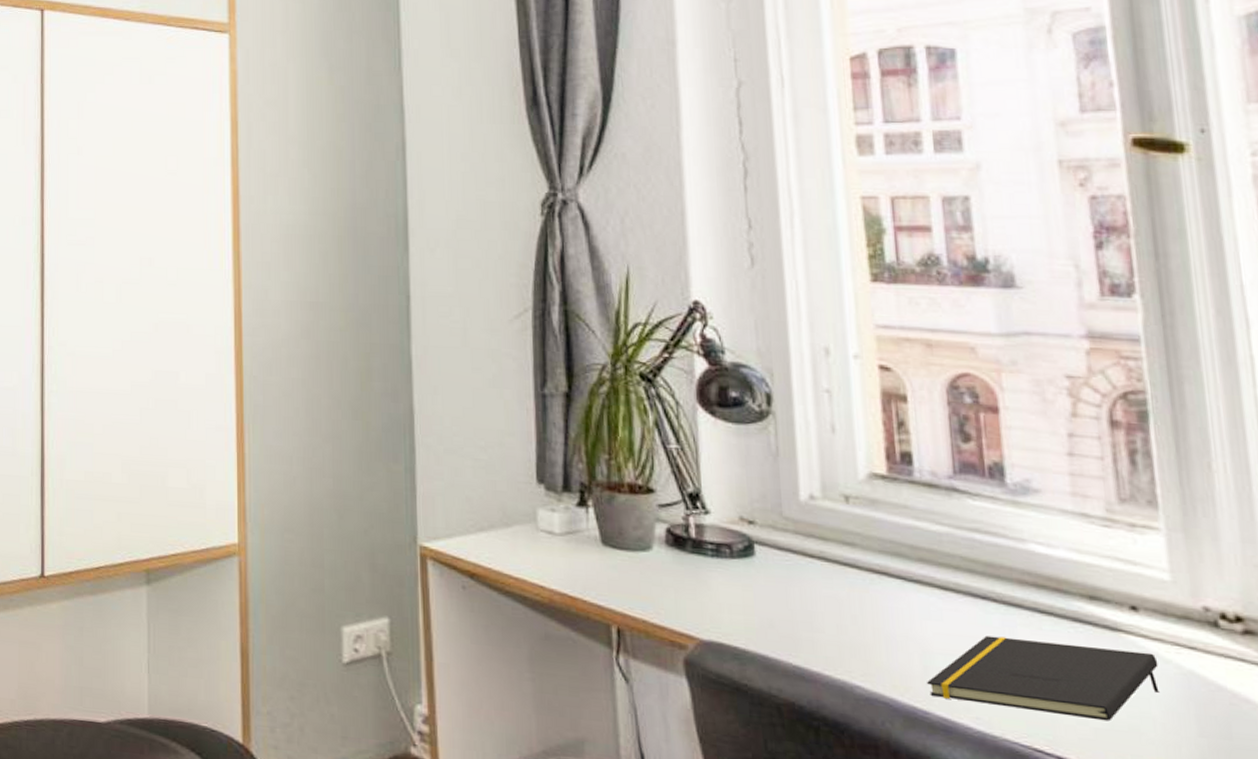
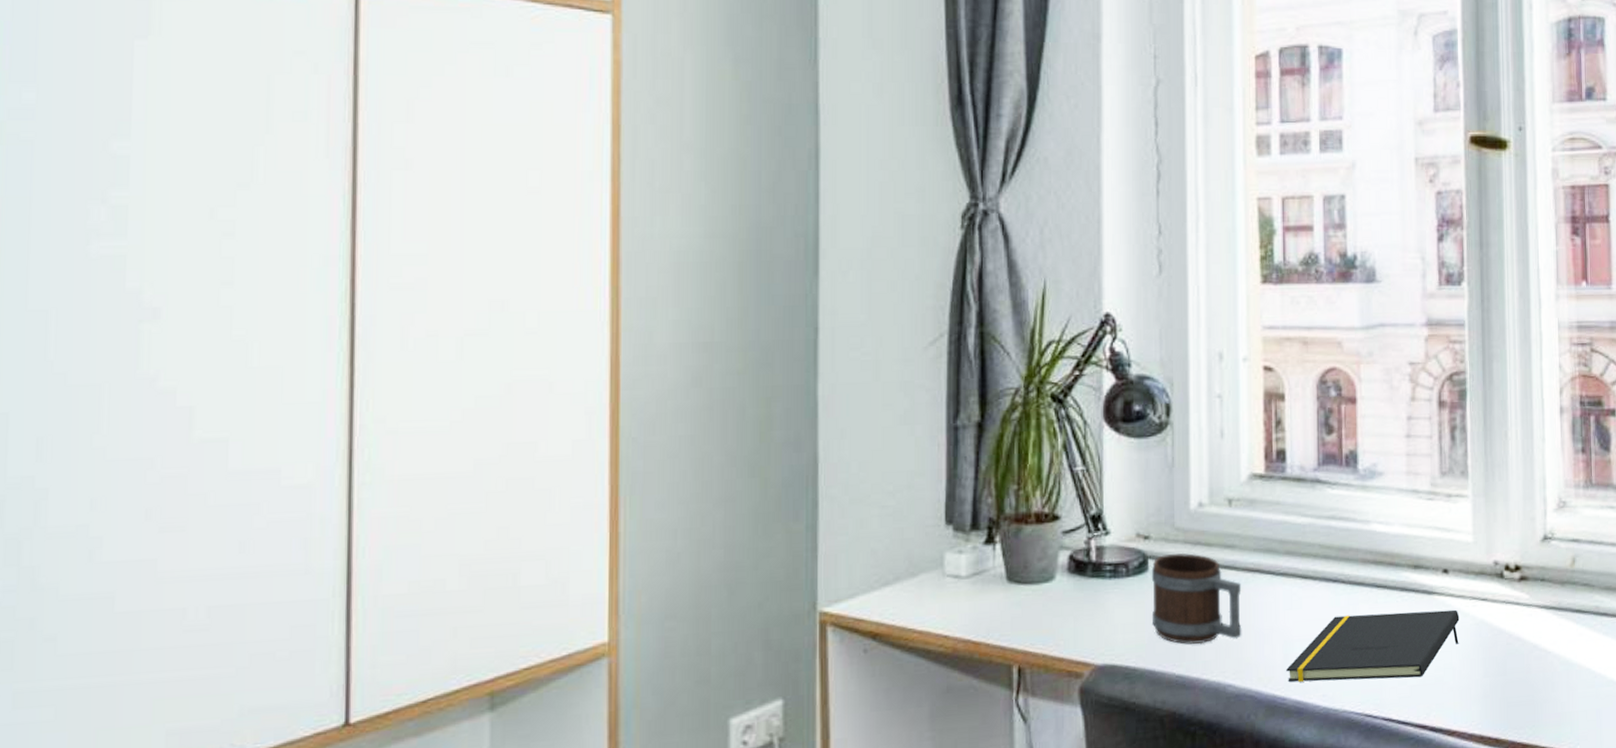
mug: none [758,542,870,640] -> present [1151,552,1242,645]

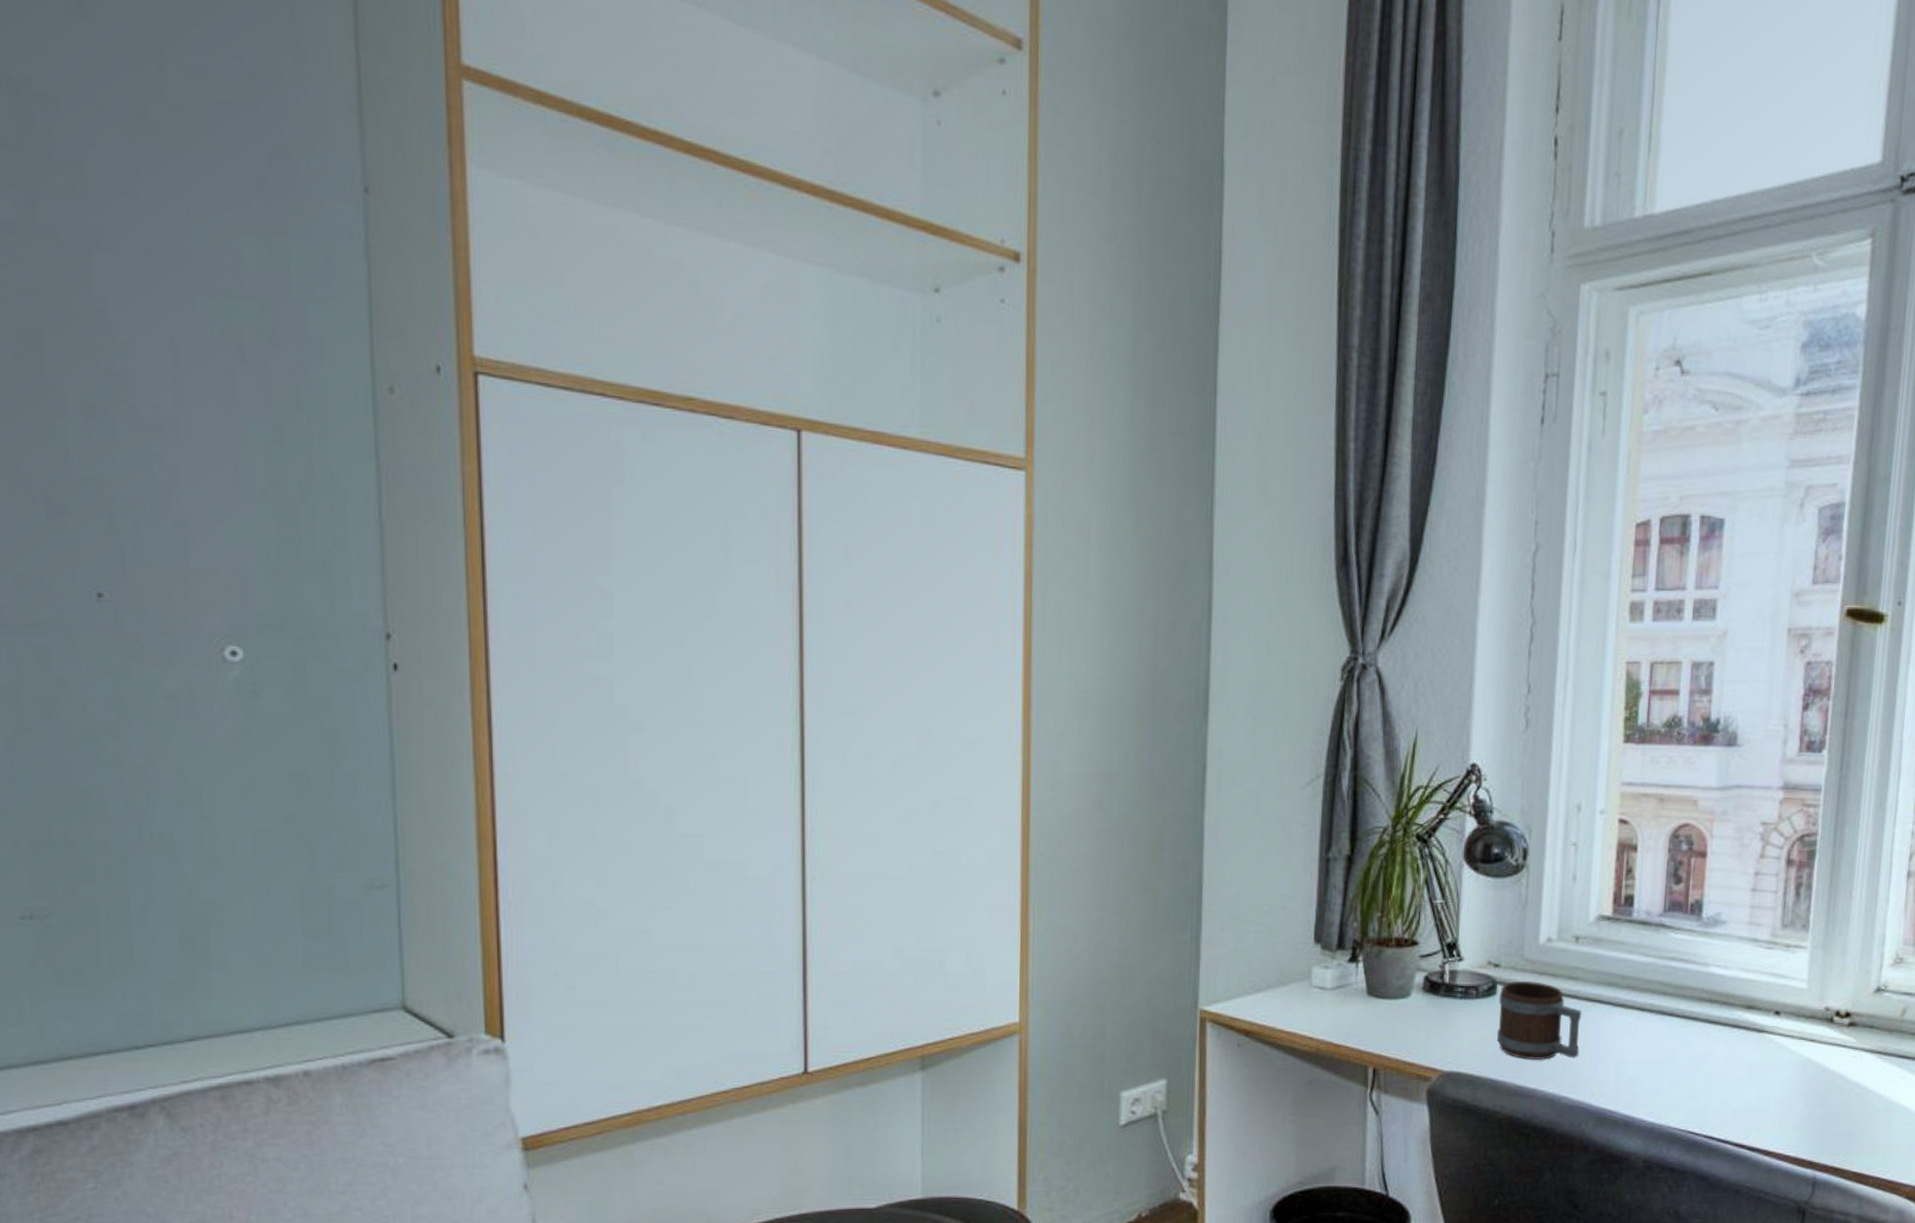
notepad: present [1286,609,1460,682] -> none [1618,1045,1787,1104]

